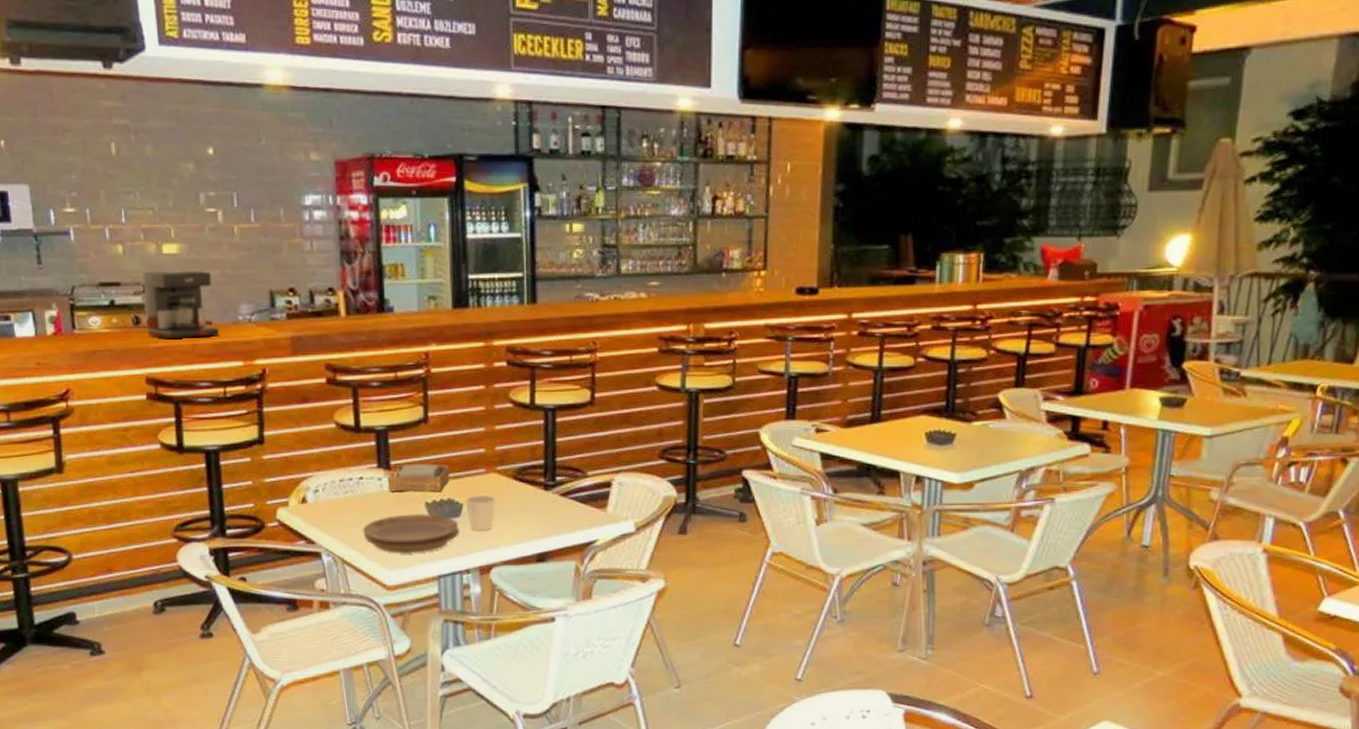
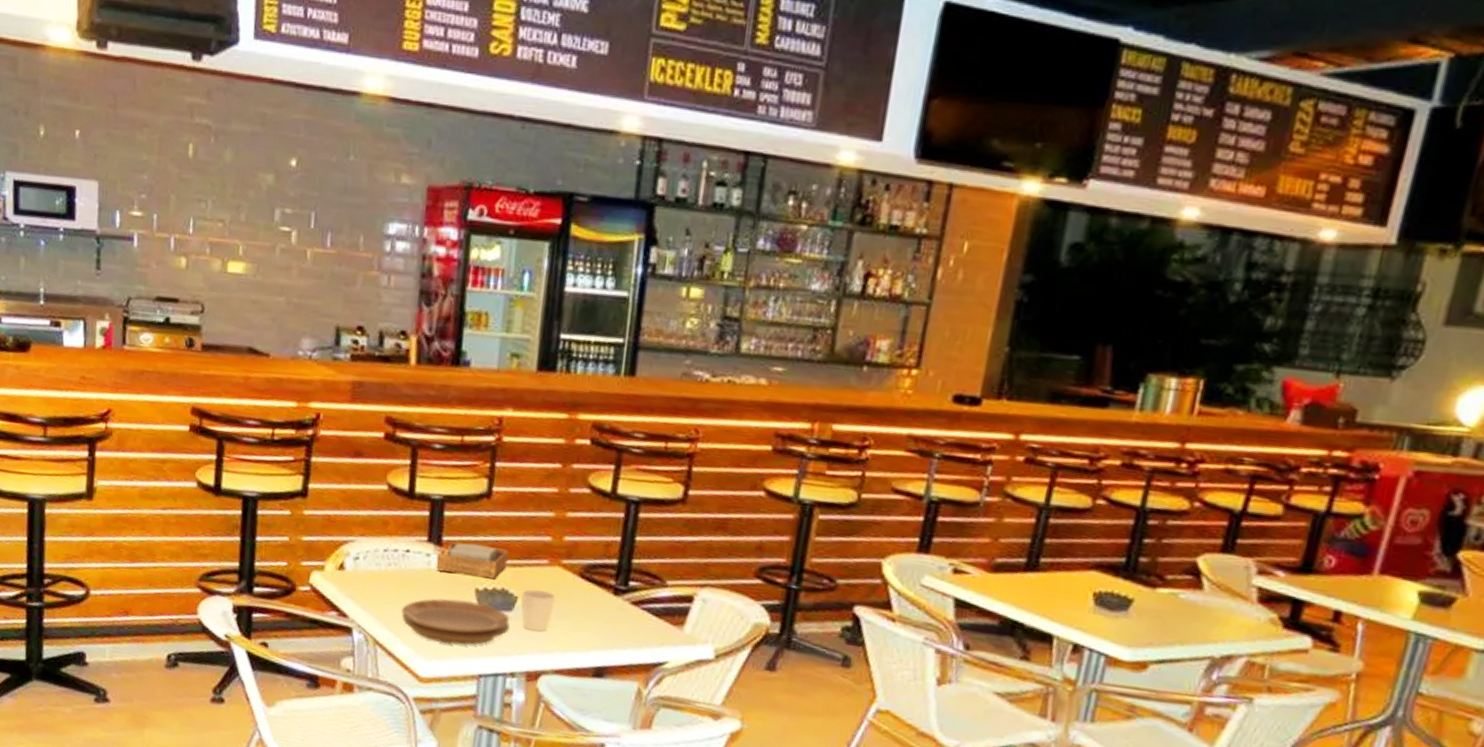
coffee maker: present [143,270,219,340] -> none [199,289,276,371]

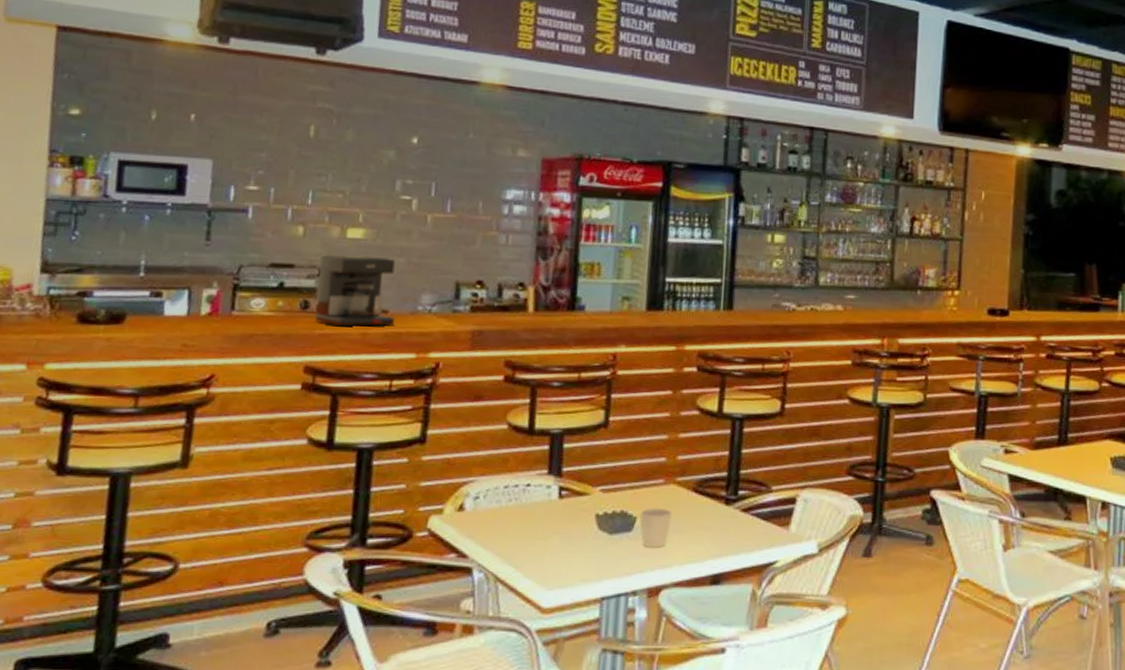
coffee maker: none [199,289,276,371] -> present [314,254,395,327]
plate: present [401,598,510,645] -> none [522,526,630,572]
napkin holder: present [436,542,509,580] -> none [556,471,627,503]

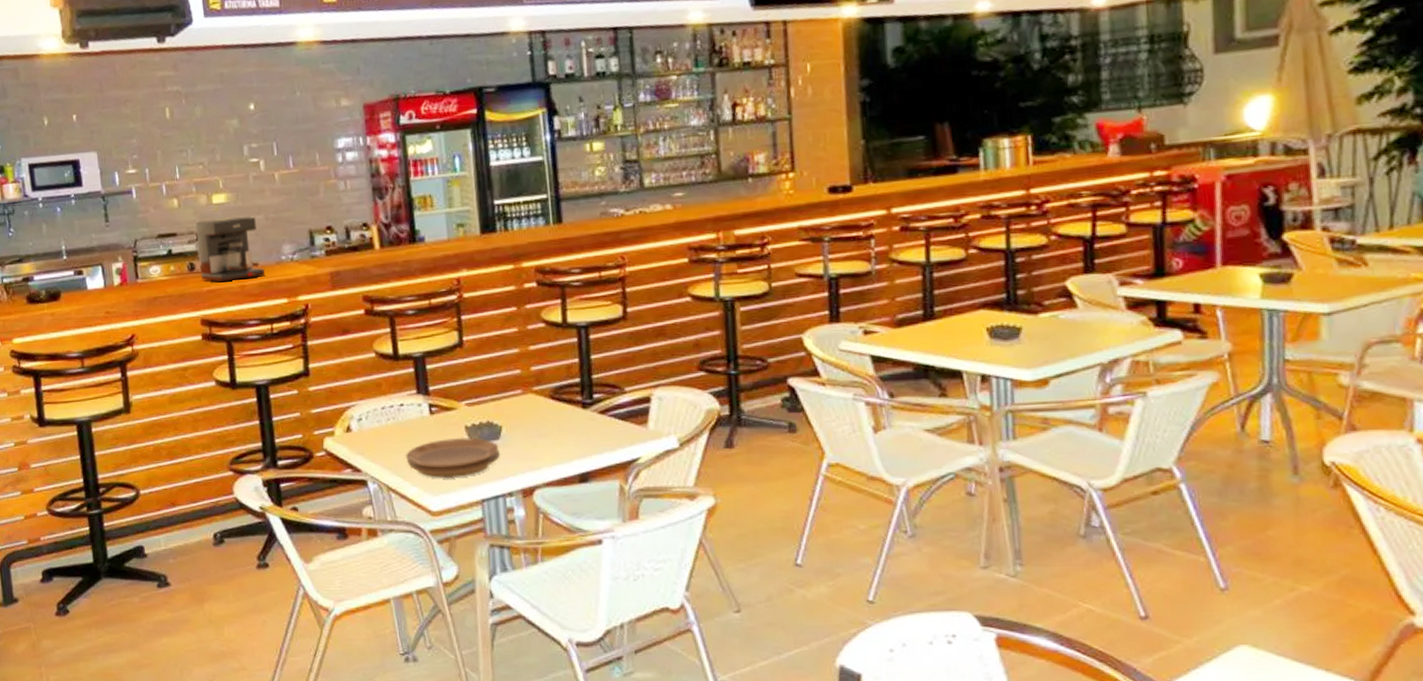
plate: none [522,526,630,572] -> present [405,437,500,479]
cup: present [640,509,672,548] -> none [505,417,535,453]

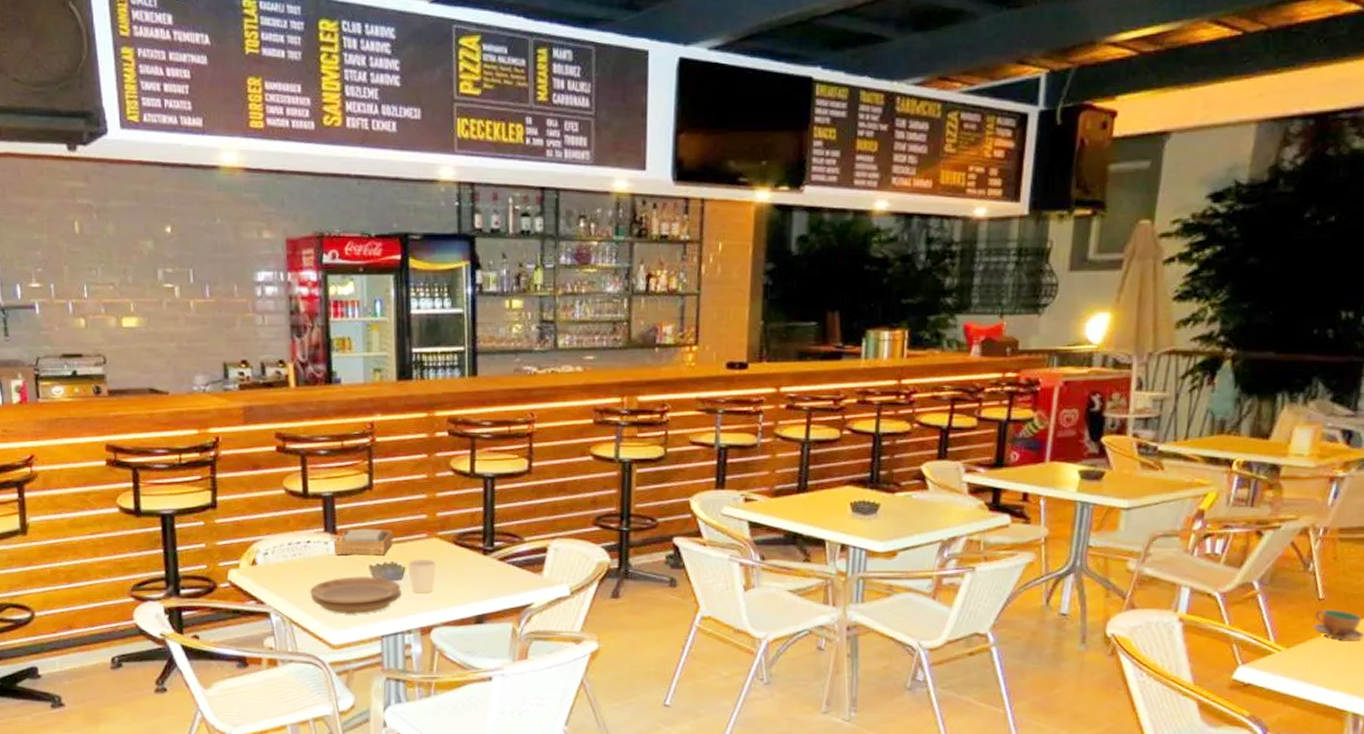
coffee maker: present [195,216,265,283] -> none [103,342,175,409]
napkin holder: none [427,387,488,417] -> present [334,528,393,556]
cup: none [505,417,535,453] -> present [408,560,436,593]

